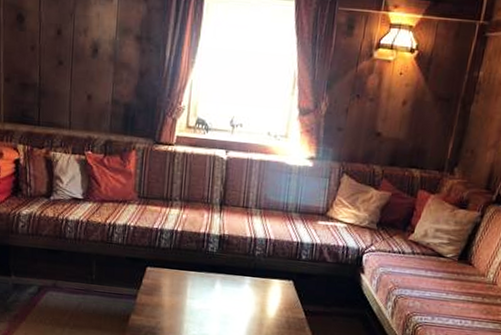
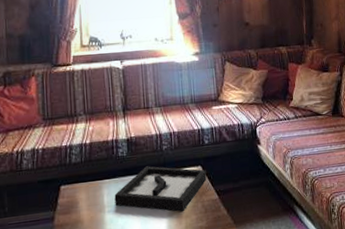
decorative tray: none [197,268,298,322] -> present [114,166,207,212]

